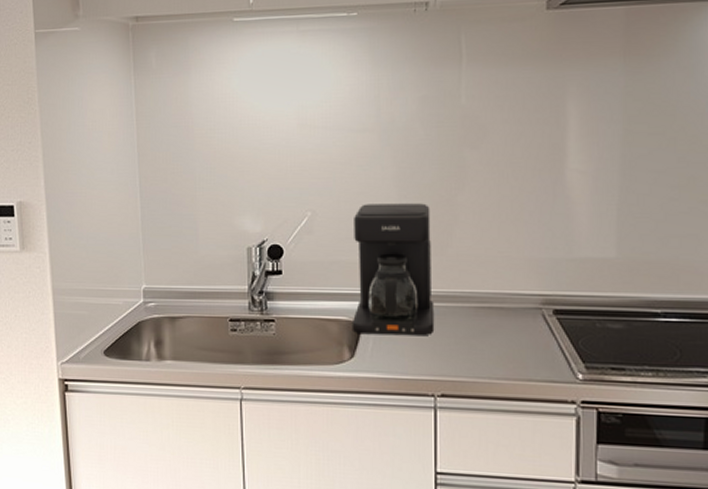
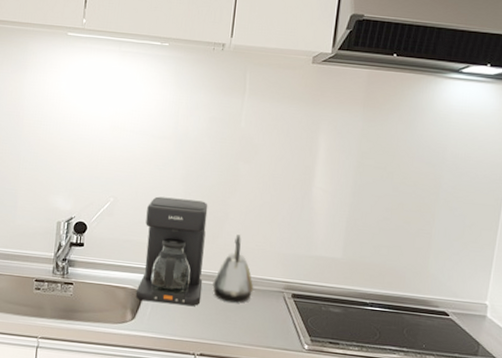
kettle: none [447,241,502,327] -> present [212,235,254,303]

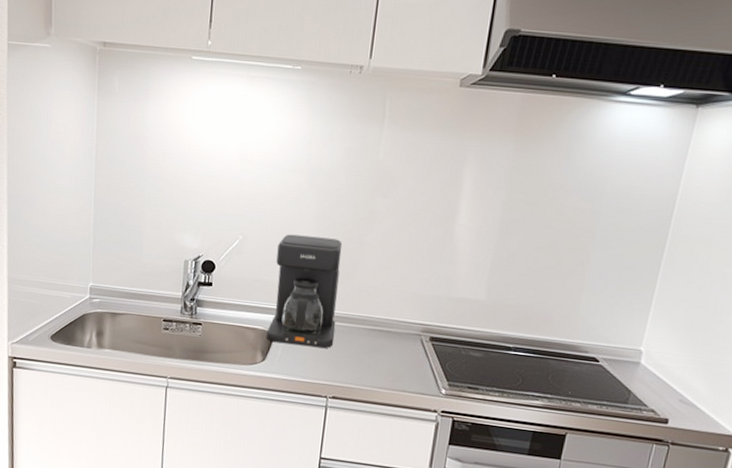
kettle: present [212,235,254,303] -> none [346,275,390,346]

